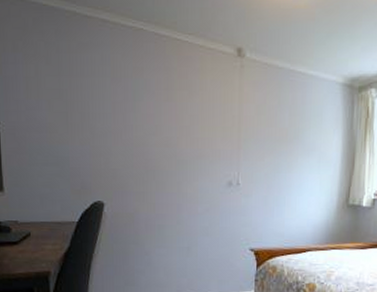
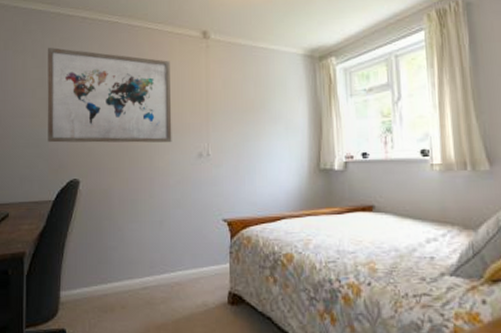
wall art: none [64,52,202,170] -> present [47,47,172,143]

